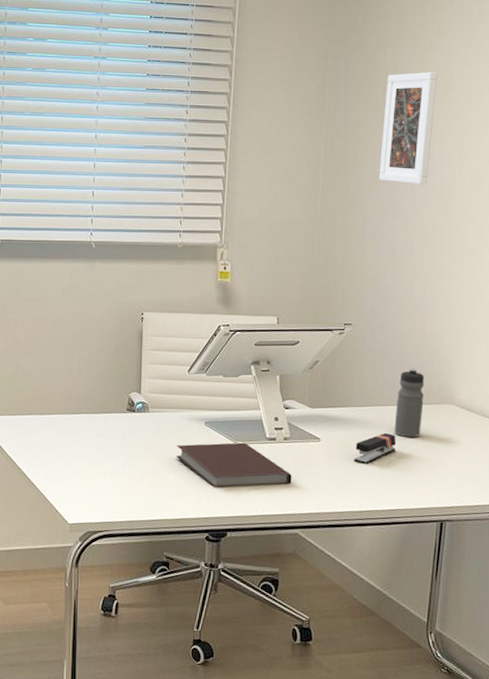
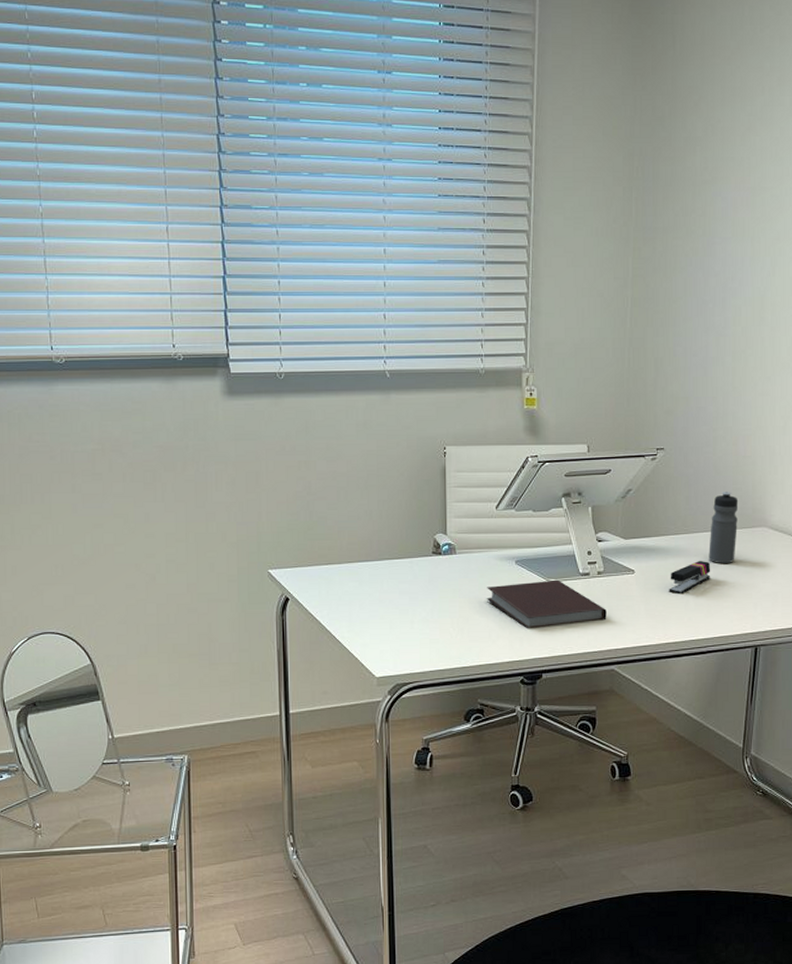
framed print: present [379,71,437,185] -> none [690,170,748,296]

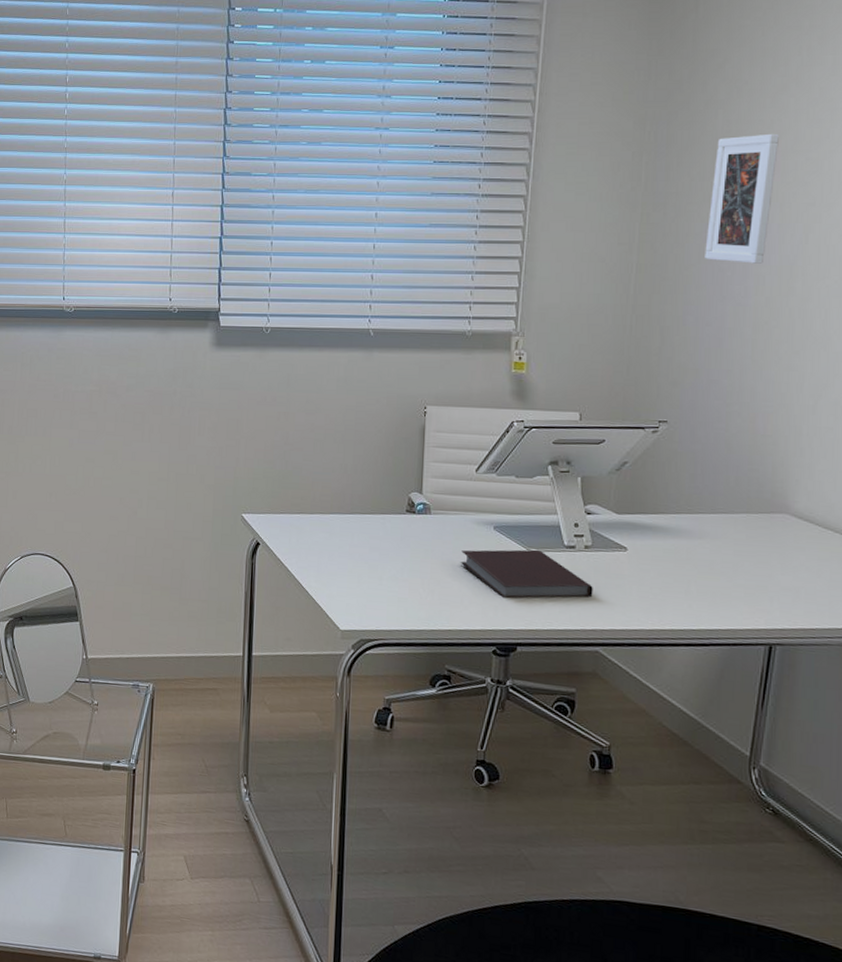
stapler: present [669,560,711,595] -> none [666,543,718,579]
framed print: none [690,170,748,296] -> present [705,133,779,264]
water bottle: present [709,492,739,564] -> none [716,472,755,551]

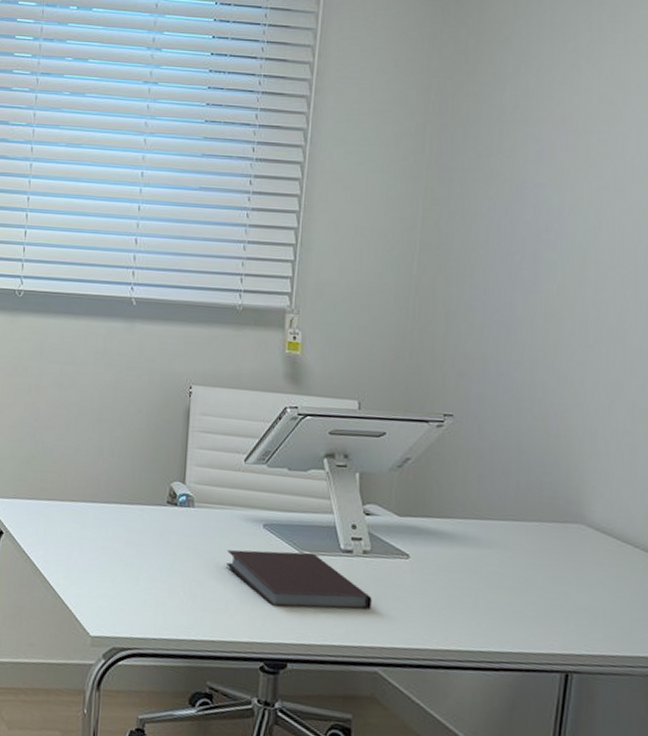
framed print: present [705,133,779,264] -> none [492,111,569,249]

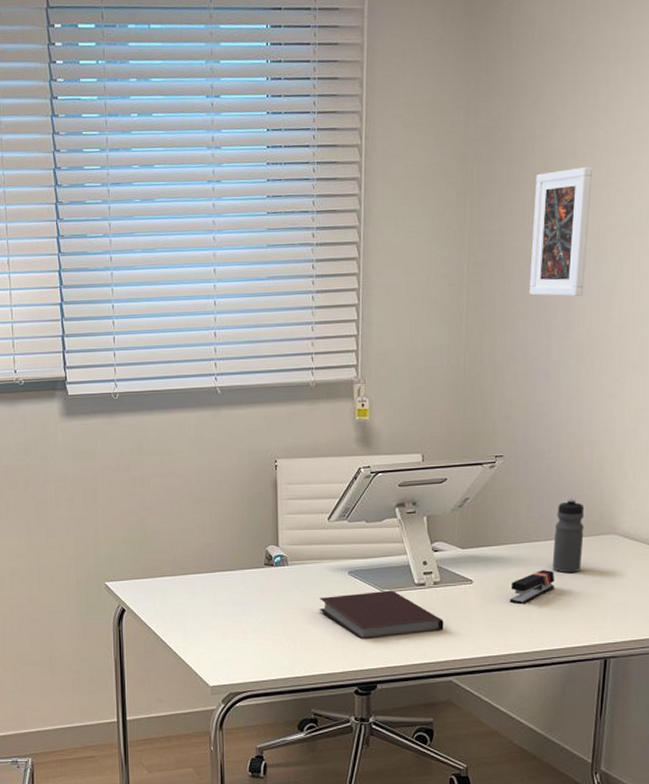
stapler: none [452,553,509,593] -> present [509,569,555,605]
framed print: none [492,111,569,249] -> present [529,166,592,297]
water bottle: none [506,474,548,564] -> present [552,498,585,574]

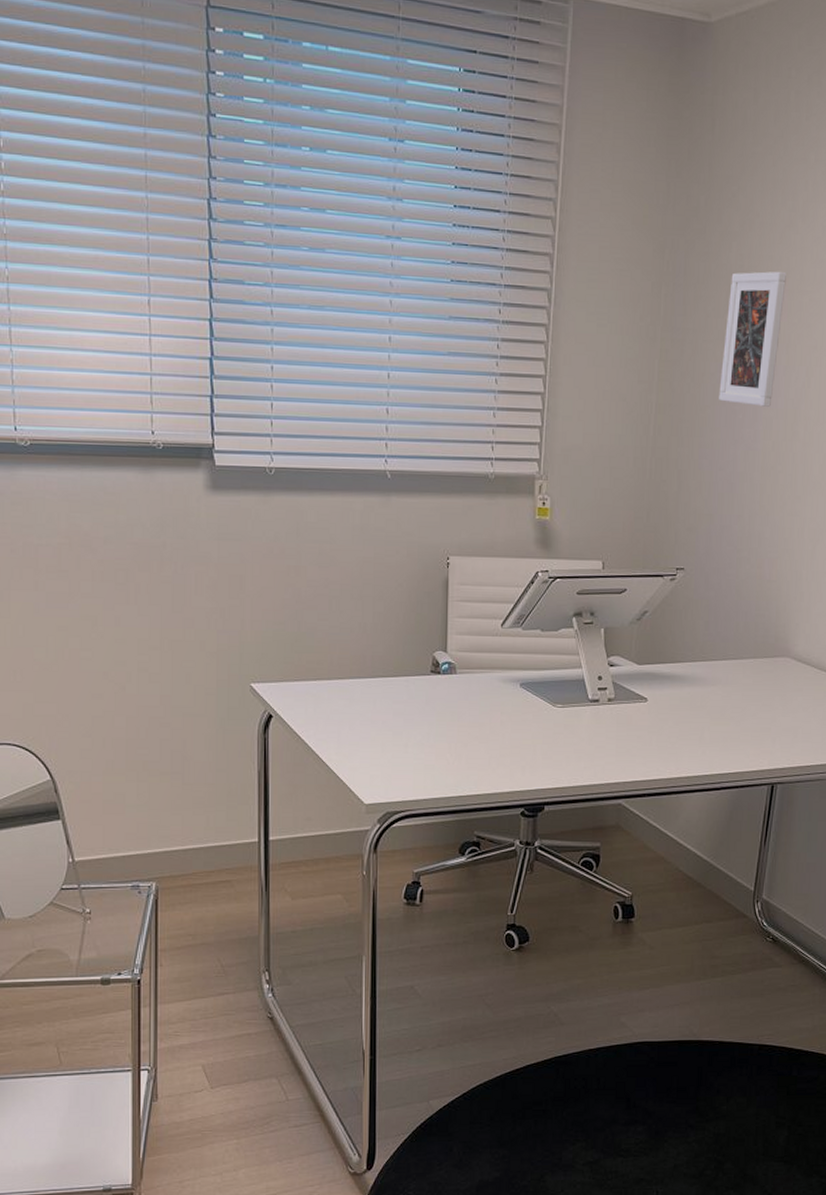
notebook: present [319,590,444,639] -> none [487,705,616,757]
stapler: present [509,569,555,605] -> none [683,690,729,726]
water bottle: present [552,498,585,574] -> none [727,618,761,696]

